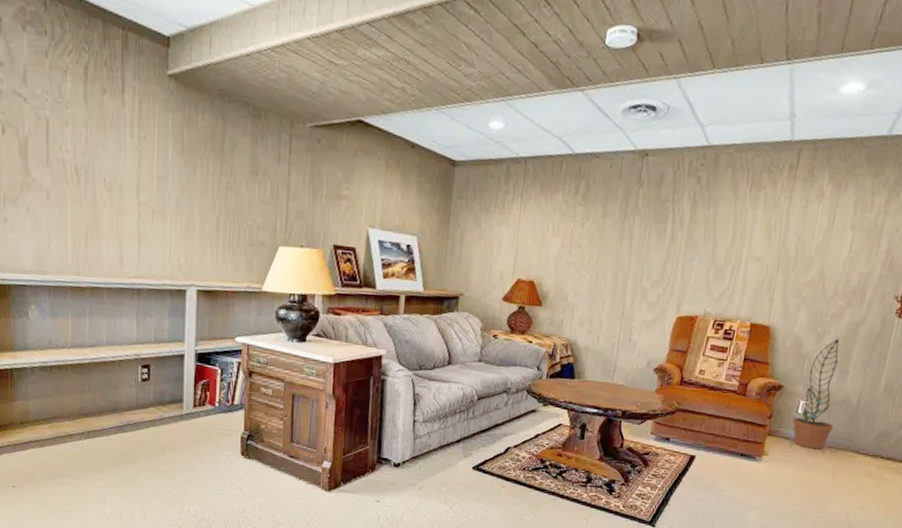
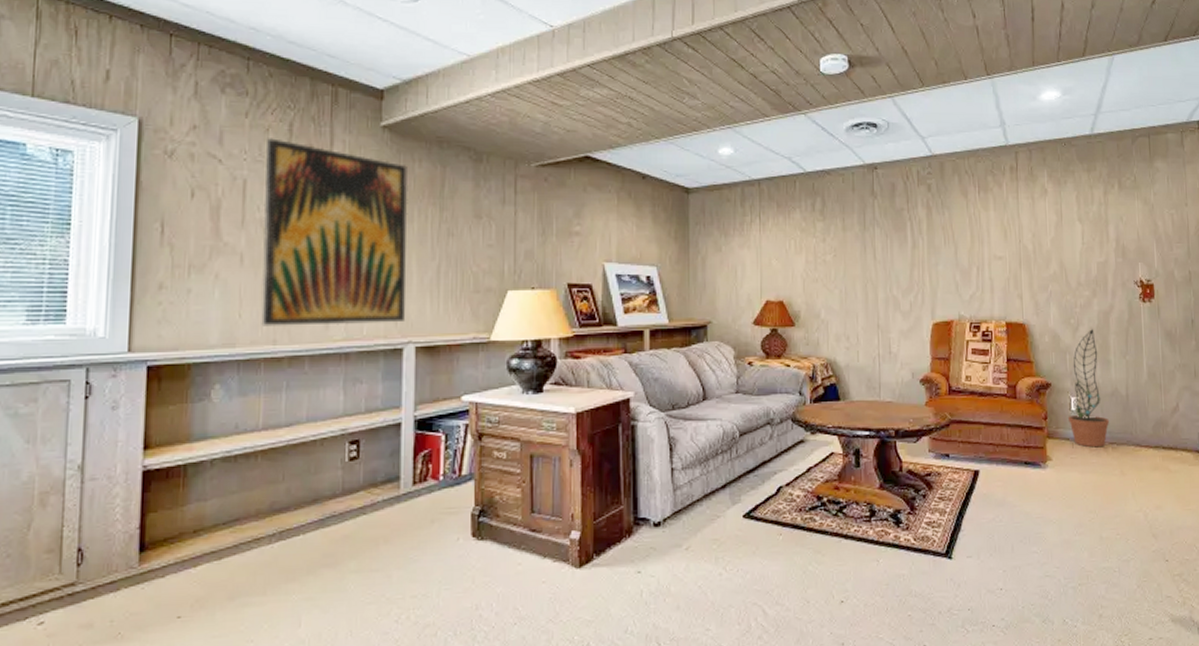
wall art: none [64,80,192,266] -> present [261,138,409,326]

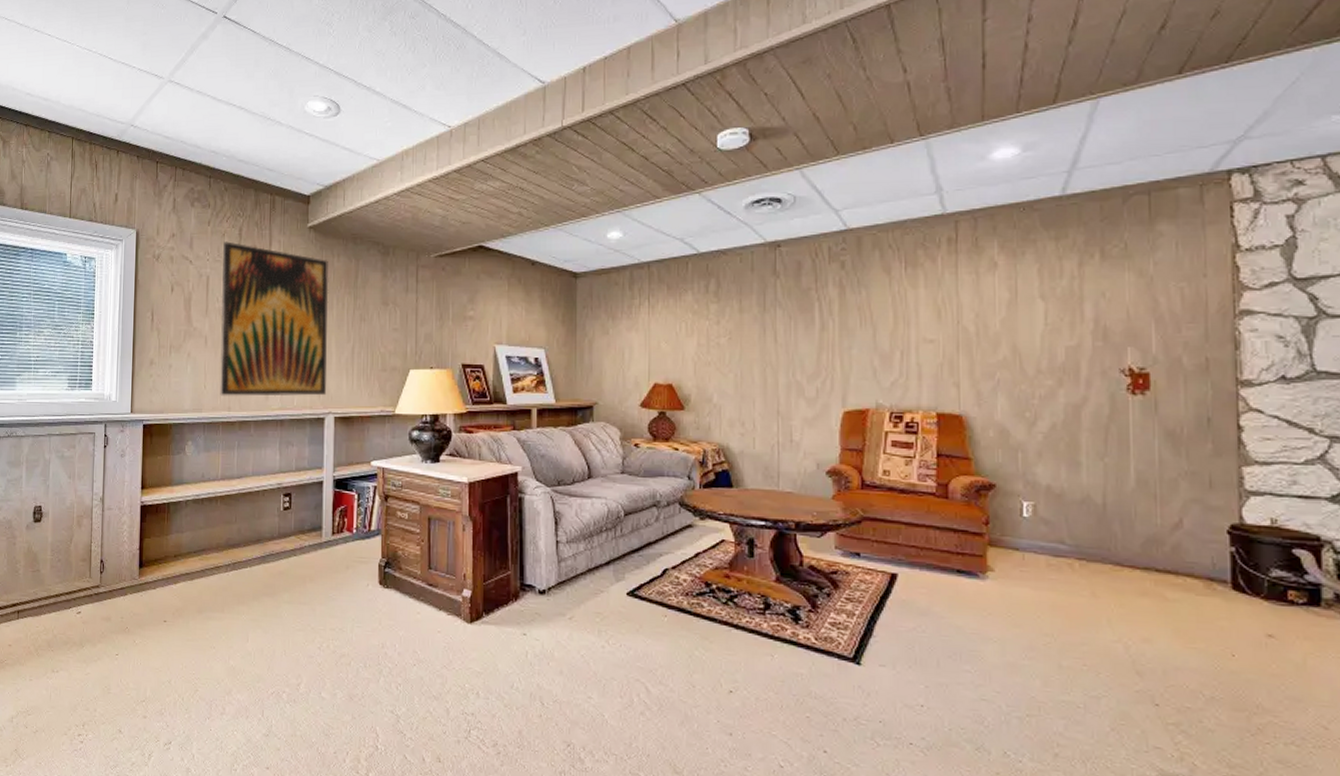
decorative plant: present [1068,329,1110,448] -> none [1018,425,1078,562]

